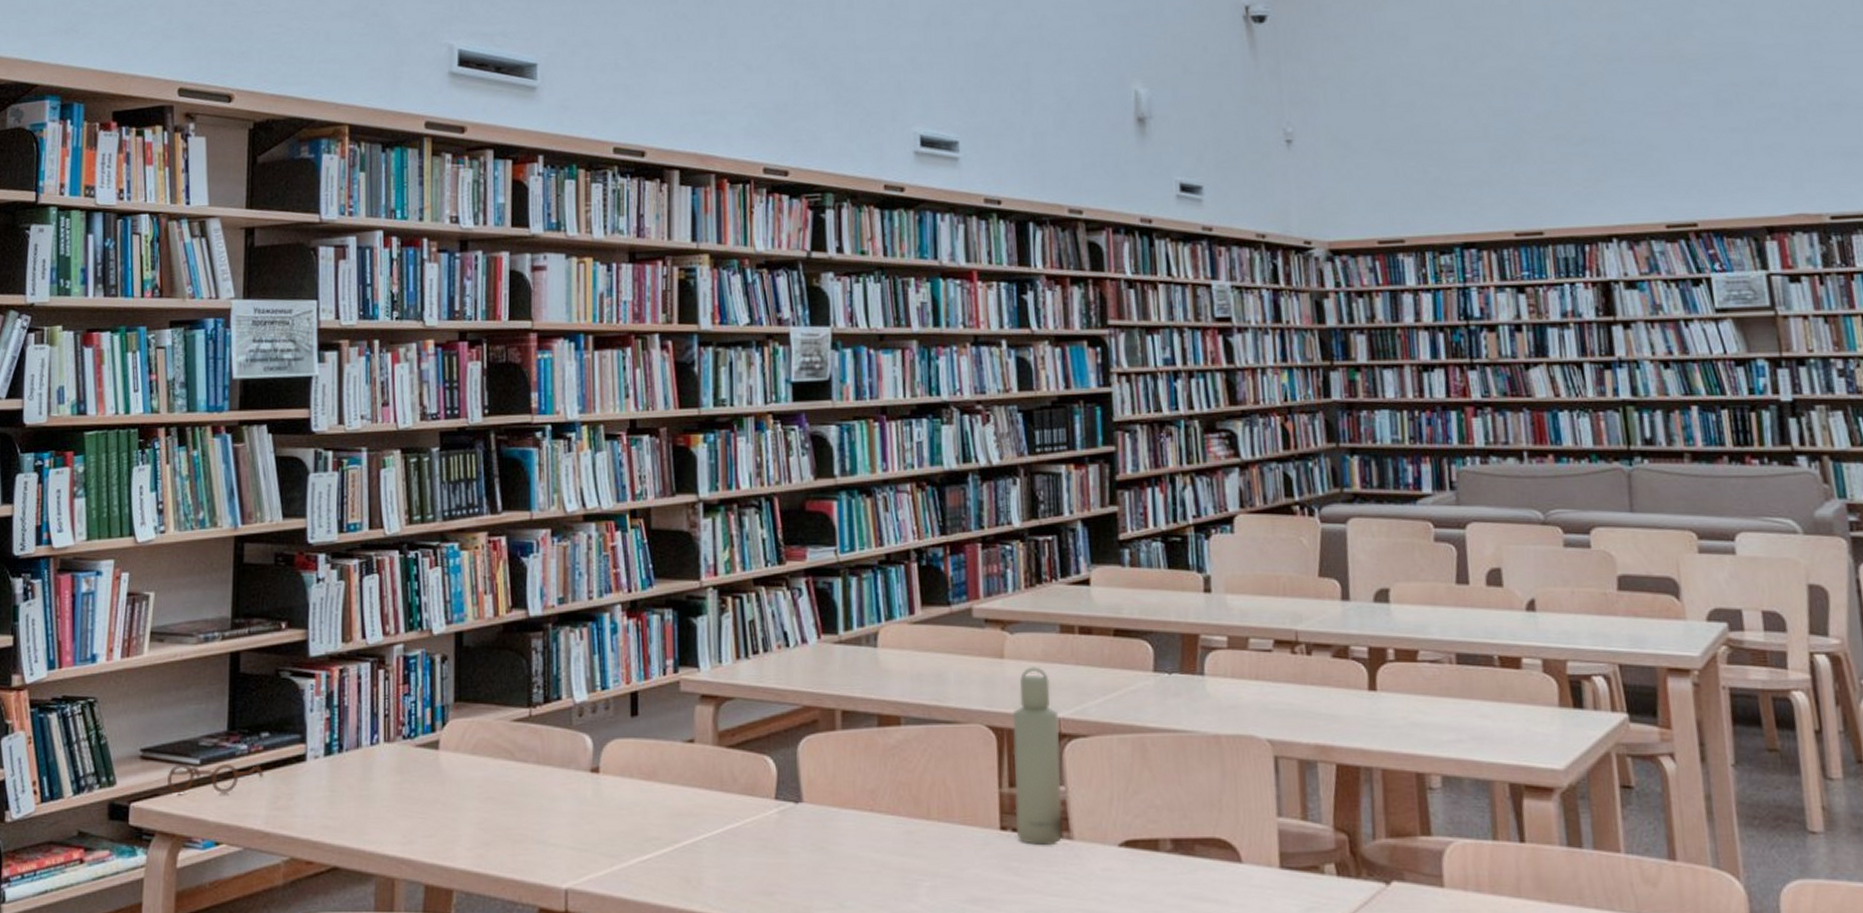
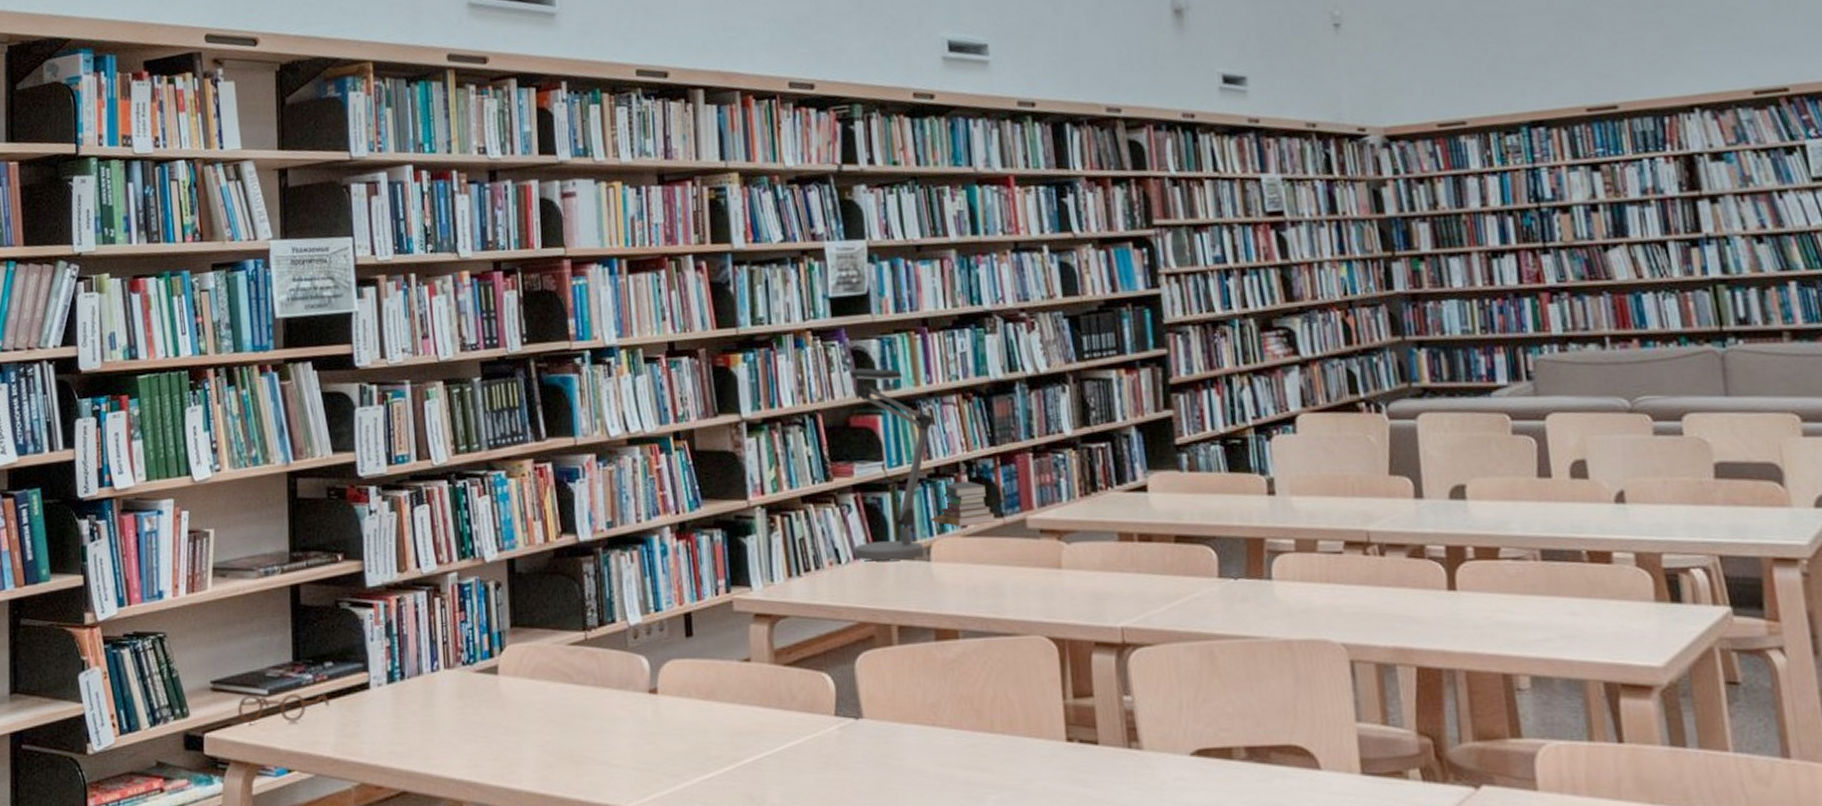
desk lamp: none [803,453,887,646] -> present [849,368,933,562]
books: none [878,569,943,614] -> present [929,481,995,527]
bottle: present [1013,667,1063,845] -> none [1074,576,1132,755]

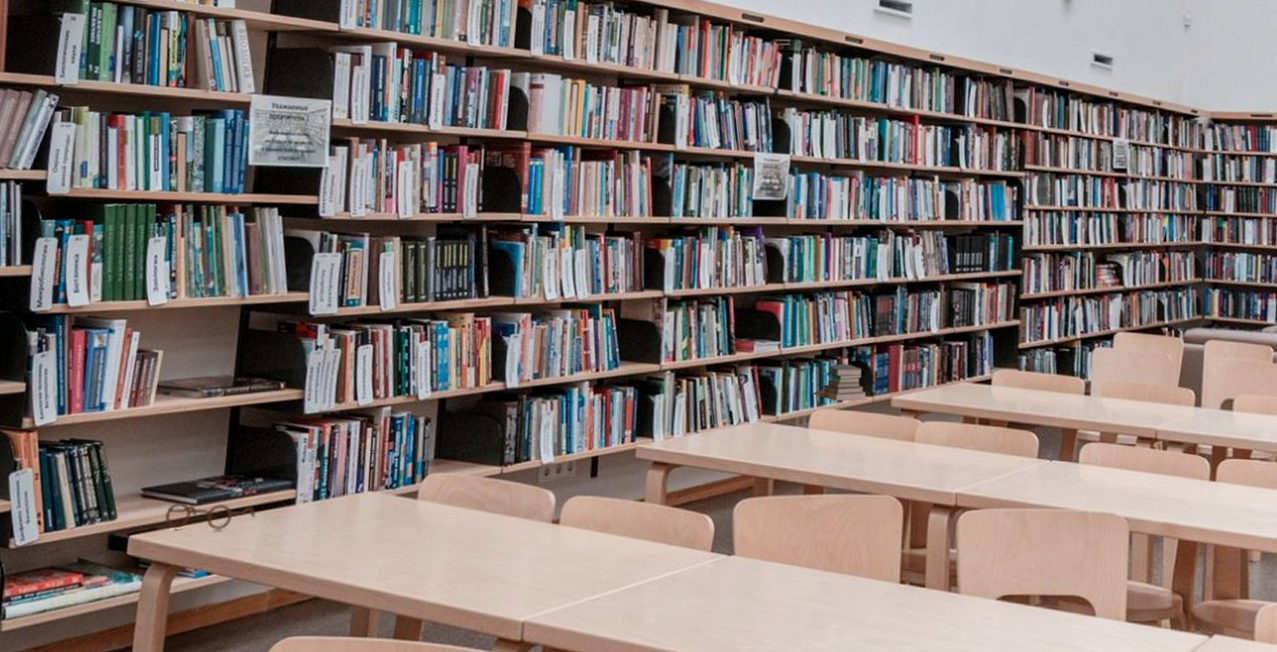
desk lamp: present [849,368,933,562] -> none [746,261,826,425]

